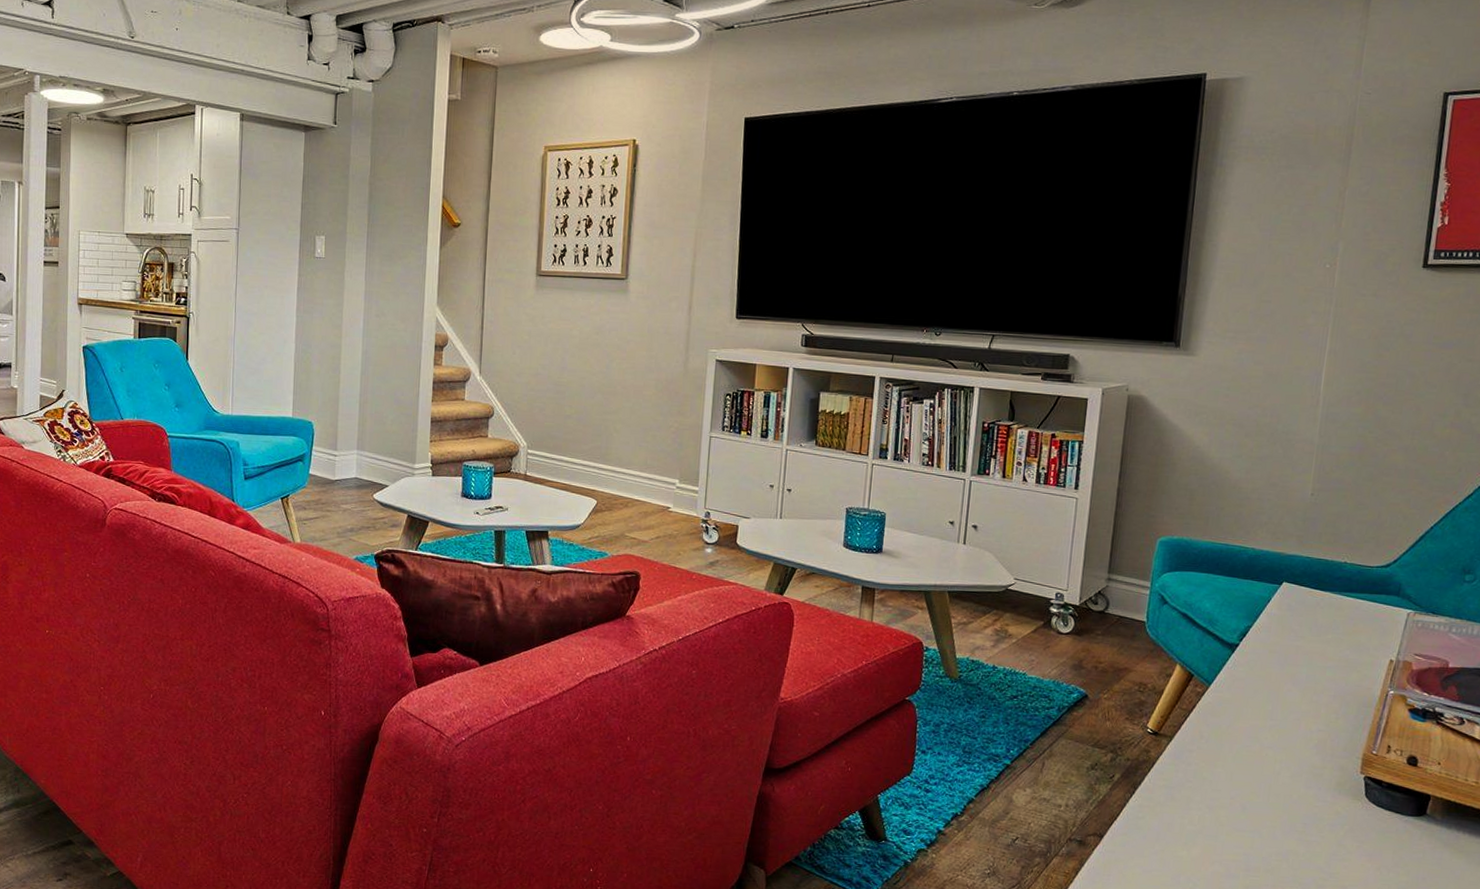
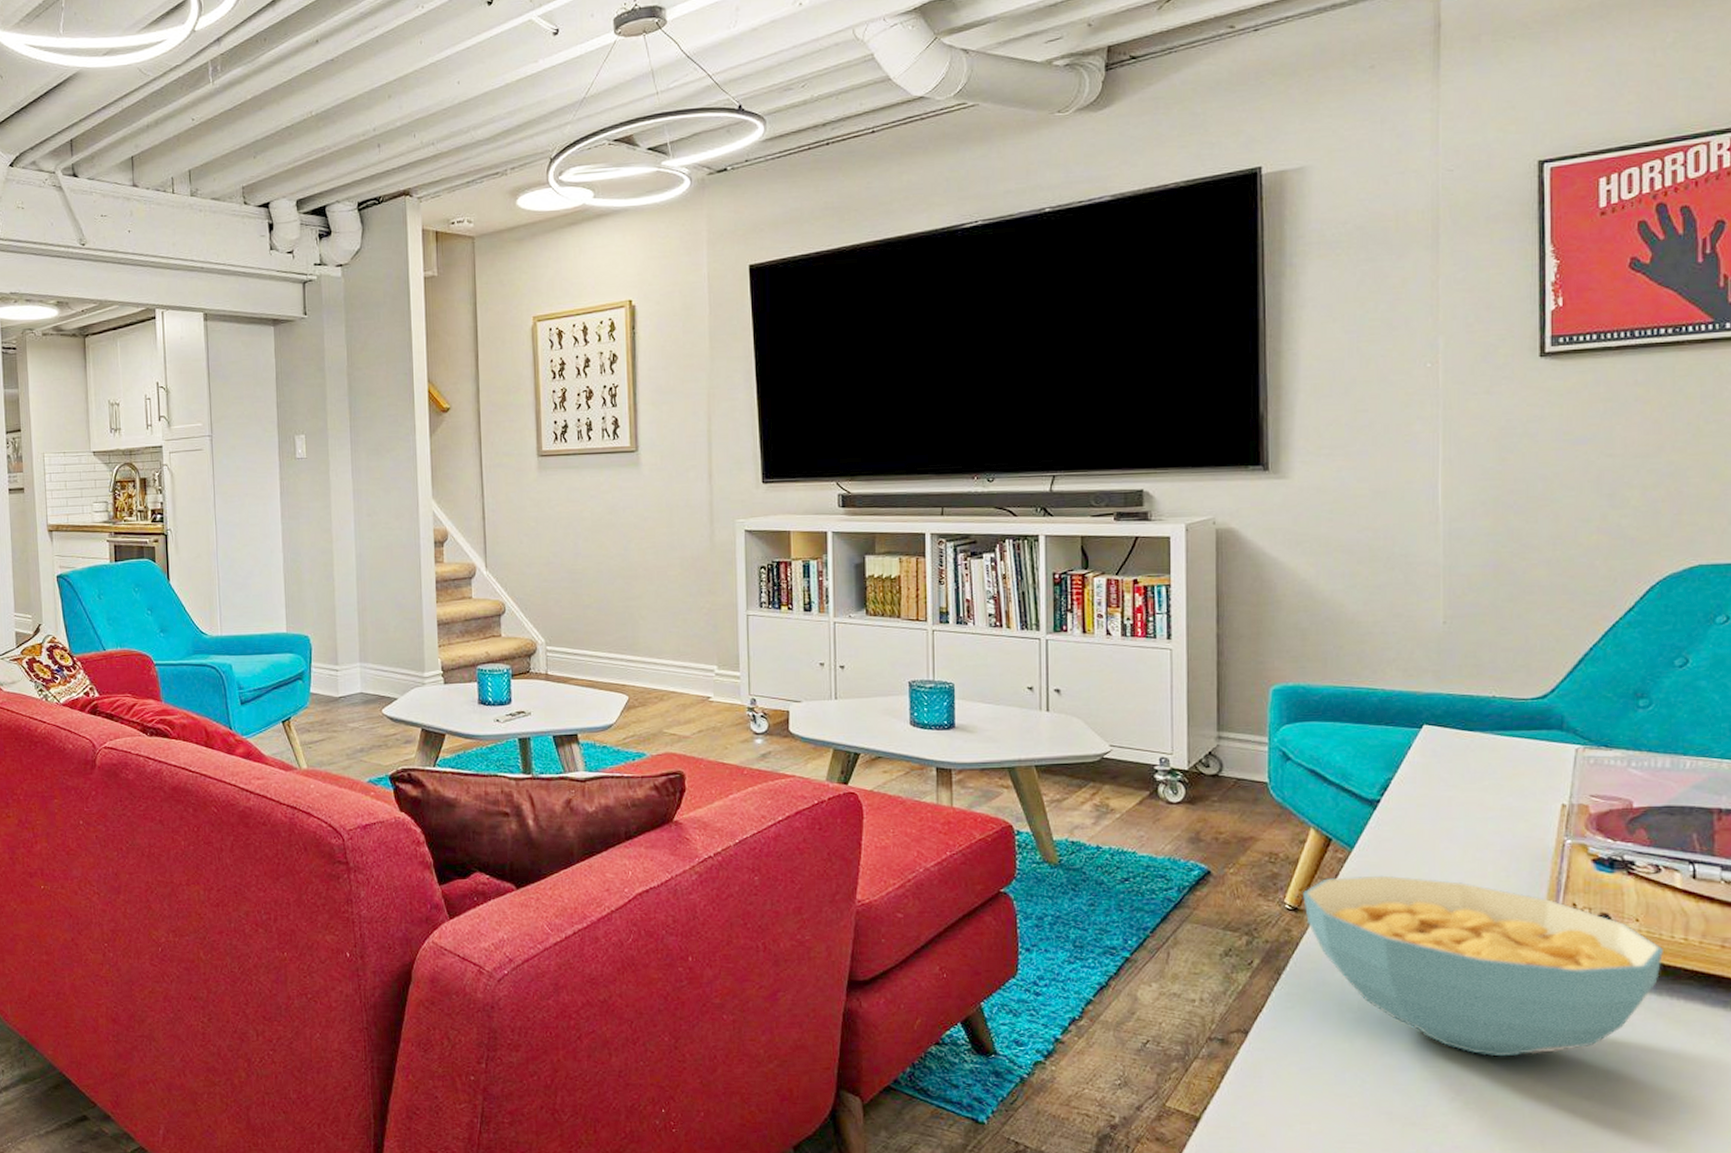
cereal bowl: none [1163,708,1457,872] -> present [1303,875,1663,1057]

